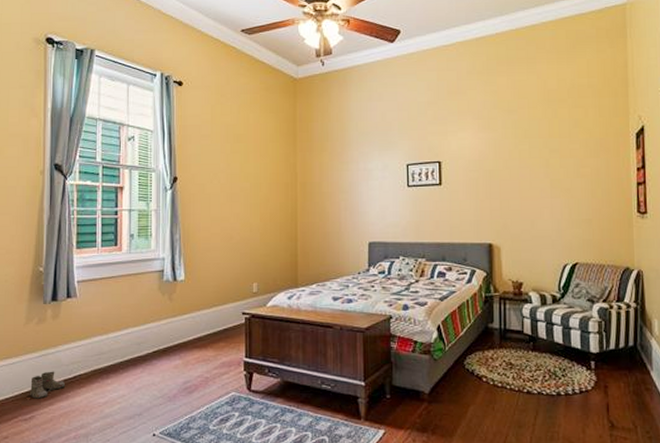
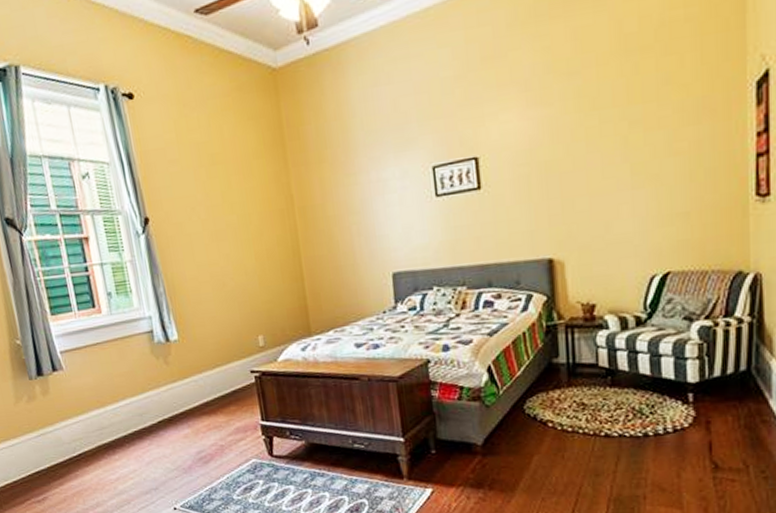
boots: present [29,371,66,399] -> none [35,450,72,480]

